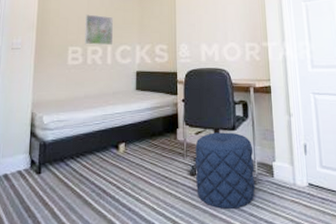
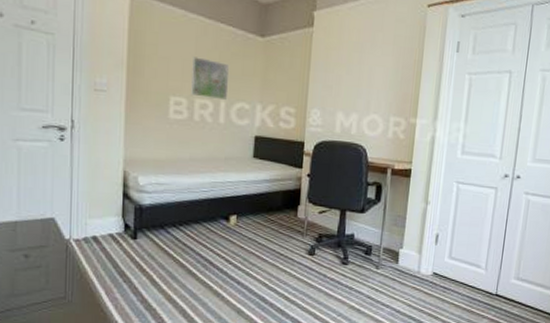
pouf: present [195,132,256,209] -> none [313,213,381,290]

